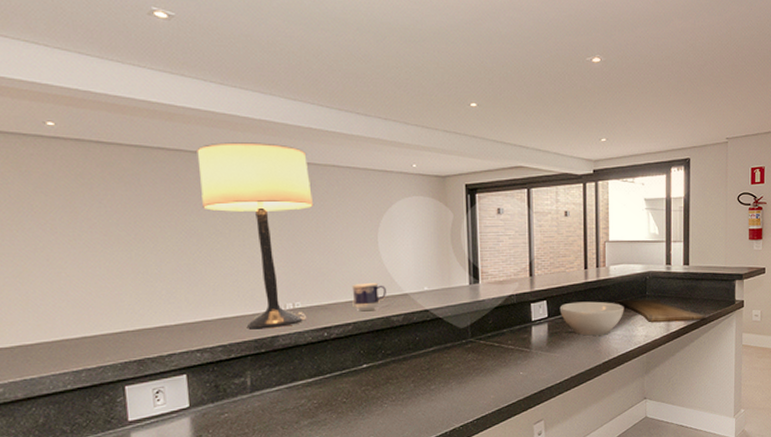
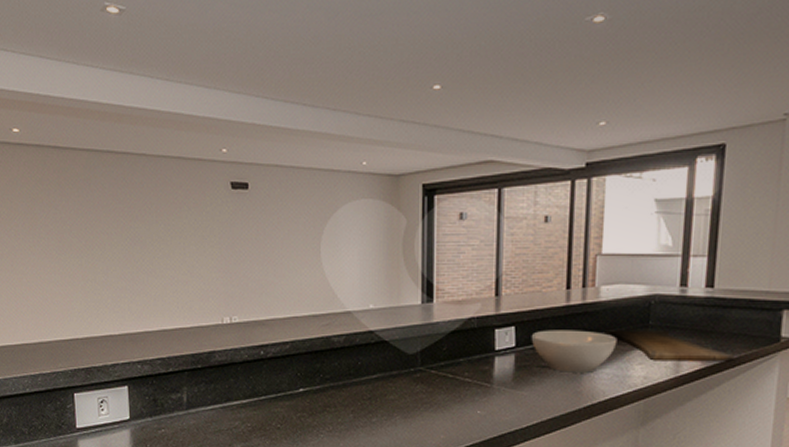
table lamp: present [197,142,313,330] -> none [142,142,254,344]
cup: present [351,282,386,312] -> none [291,297,327,330]

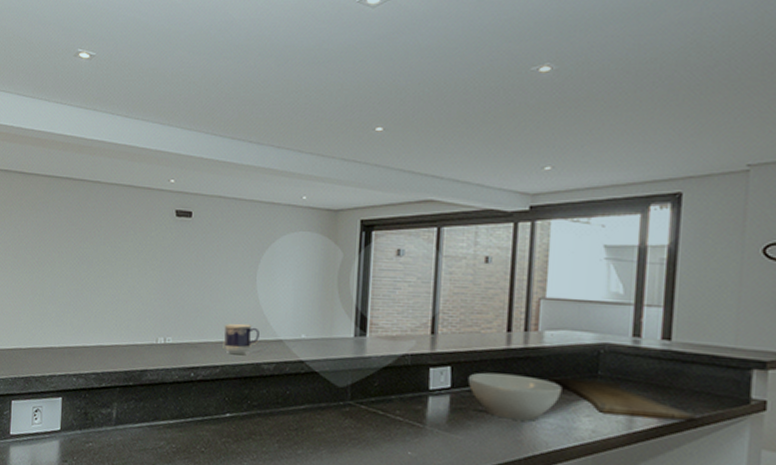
cup: none [291,297,327,330] -> present [224,323,259,355]

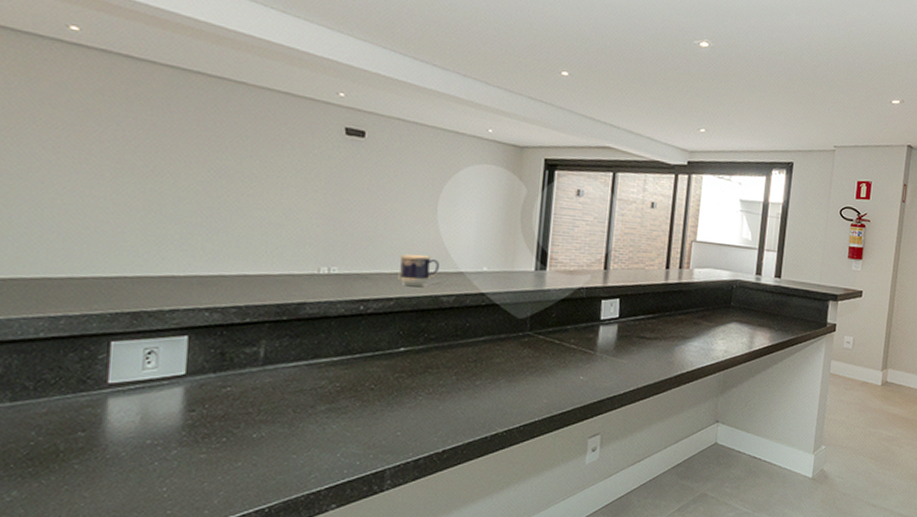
bowl: present [467,372,562,421] -> none [633,304,705,345]
cutting board: present [546,377,698,421] -> none [694,307,795,340]

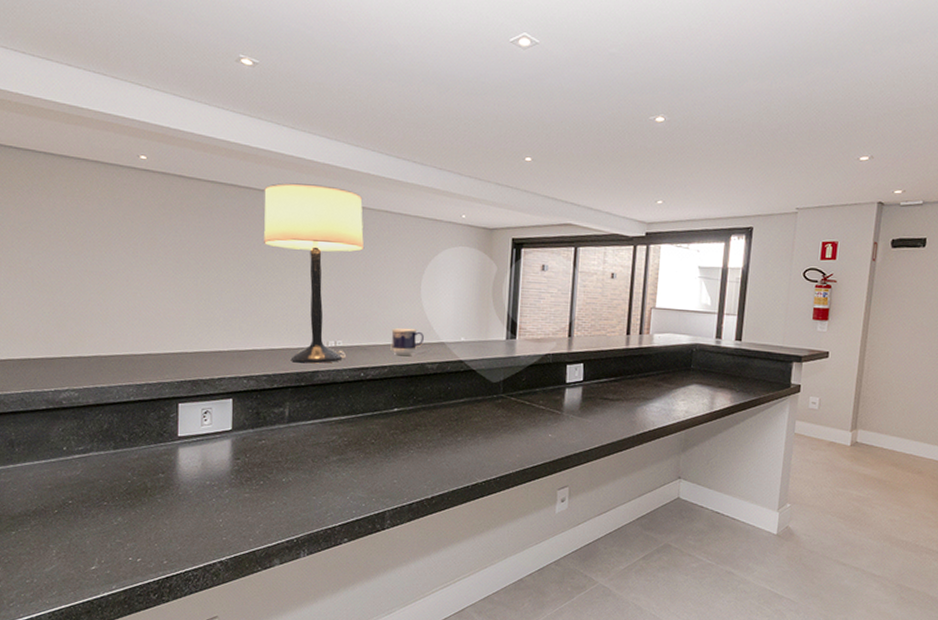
table lamp: none [240,76,370,294] -> present [264,183,364,364]

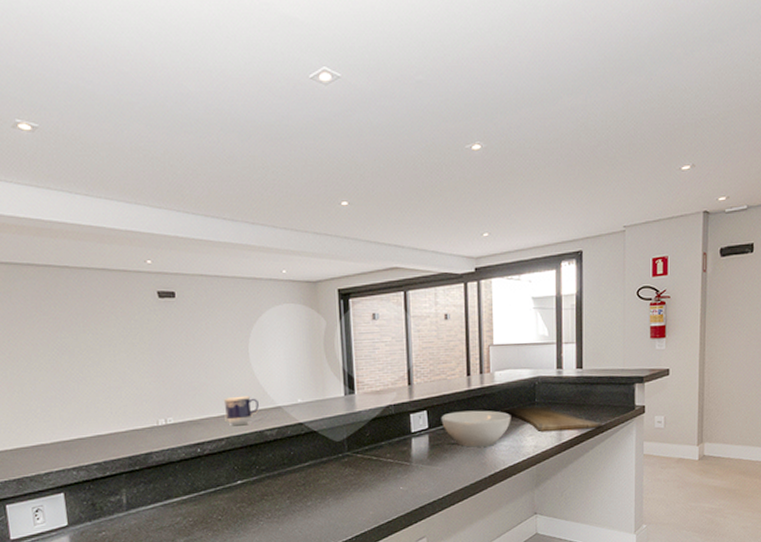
table lamp: present [264,183,364,364] -> none [65,254,182,447]
bowl: none [596,368,666,406] -> present [441,410,511,448]
cutting board: none [654,370,757,401] -> present [499,406,603,431]

